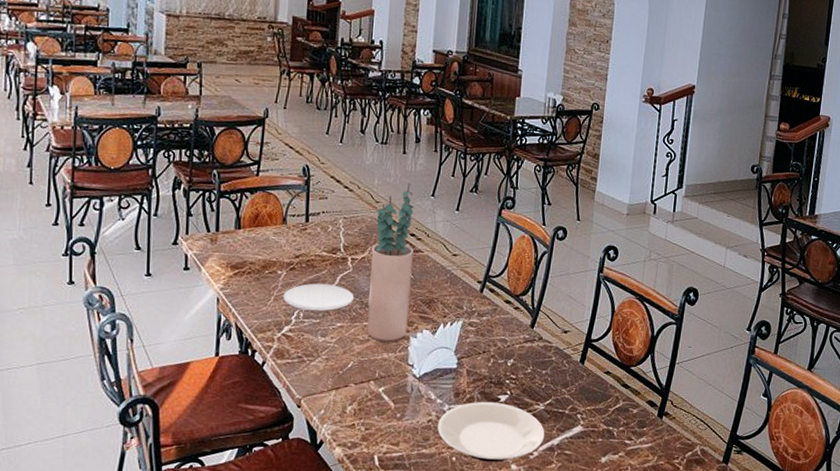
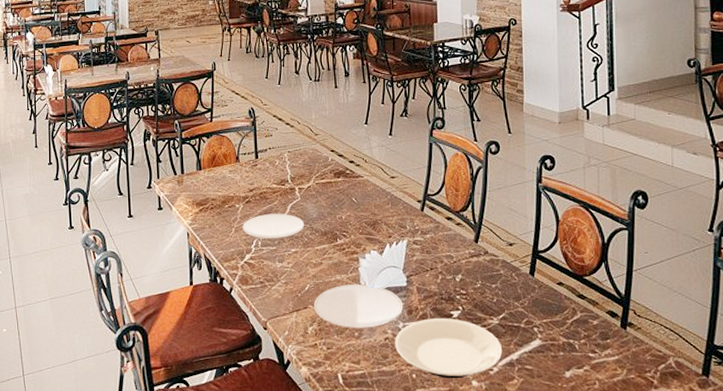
plate: none [355,363,451,411] -> present [313,284,404,329]
vase: present [366,183,414,342] -> none [315,114,356,264]

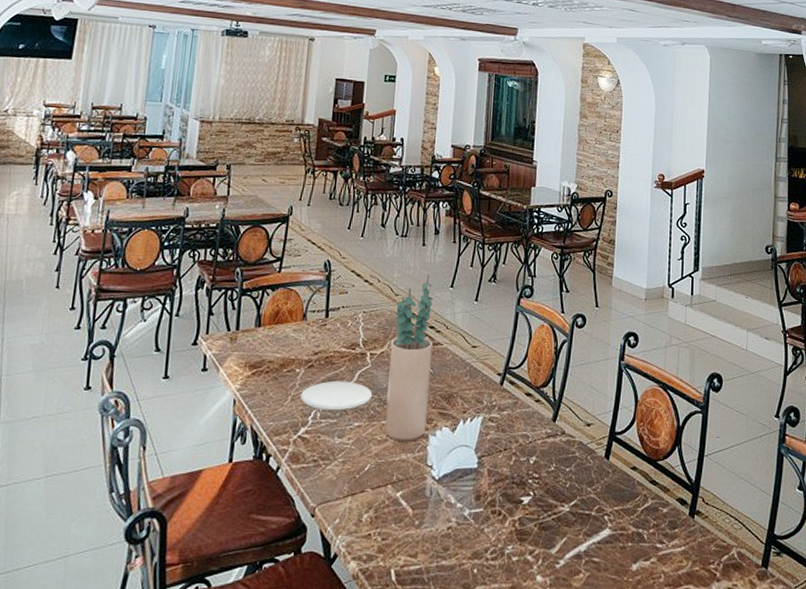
plate: present [313,284,404,329] -> none [371,465,472,517]
vase: none [315,114,356,264] -> present [384,275,433,442]
plate: present [395,319,503,379] -> none [458,505,571,574]

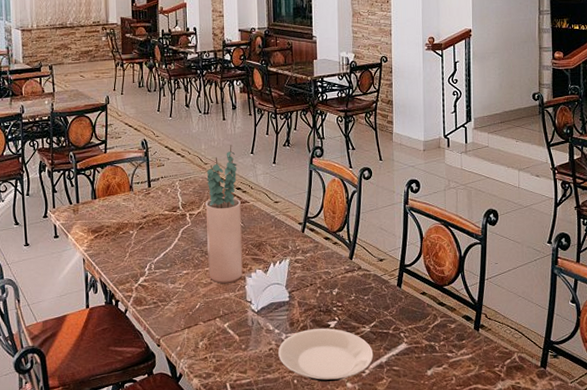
plate: present [300,380,373,411] -> none [136,238,195,263]
plate: none [458,505,571,574] -> present [278,328,374,382]

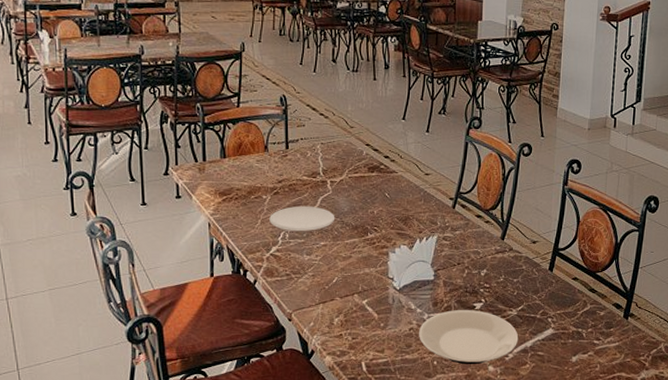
plate: none [136,238,195,263] -> present [269,205,335,232]
vase: present [205,145,243,283] -> none [348,108,388,258]

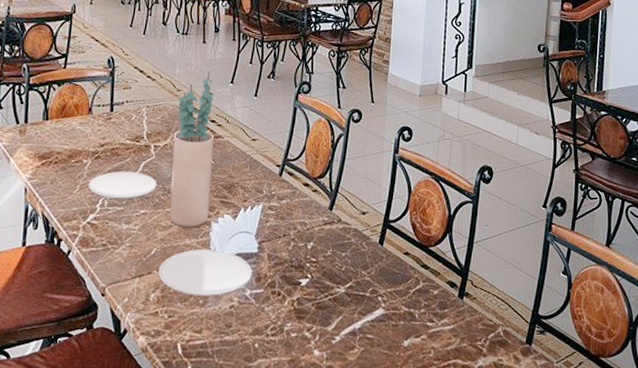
plate: none [340,278,430,320] -> present [158,249,253,297]
vase: none [348,108,388,258] -> present [169,71,214,228]
plate: present [419,310,519,365] -> none [240,286,347,348]

